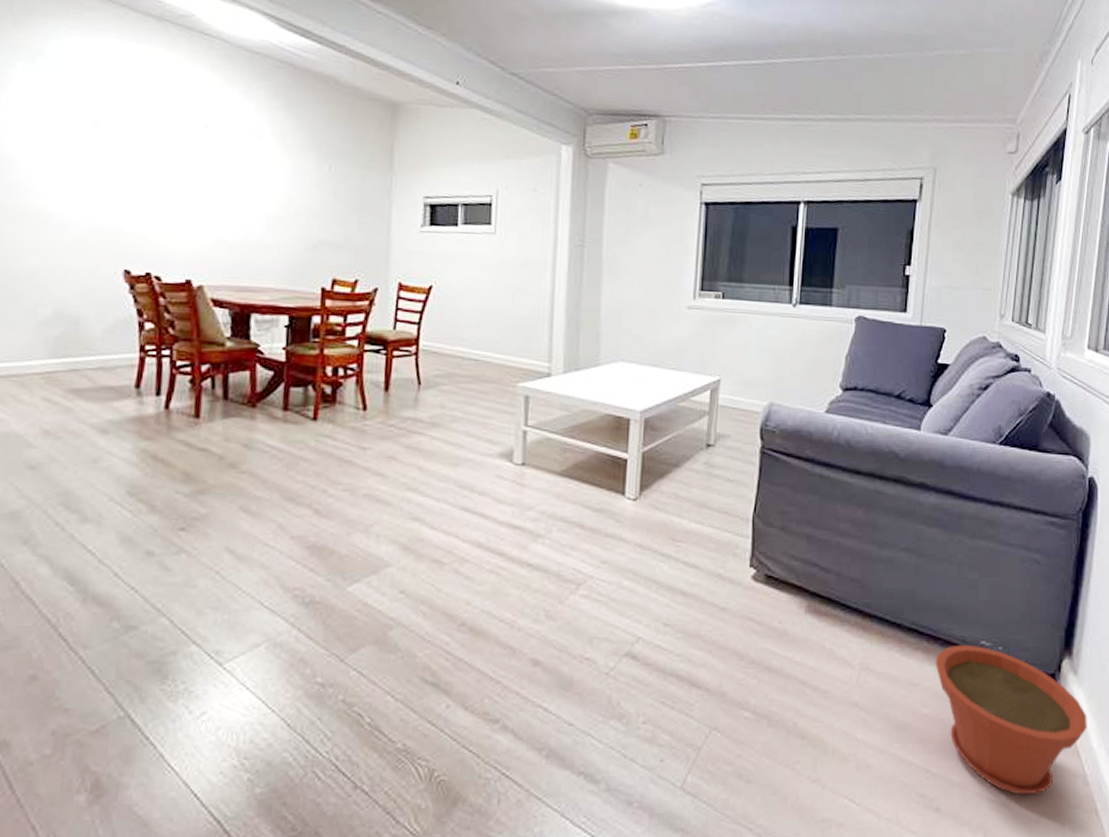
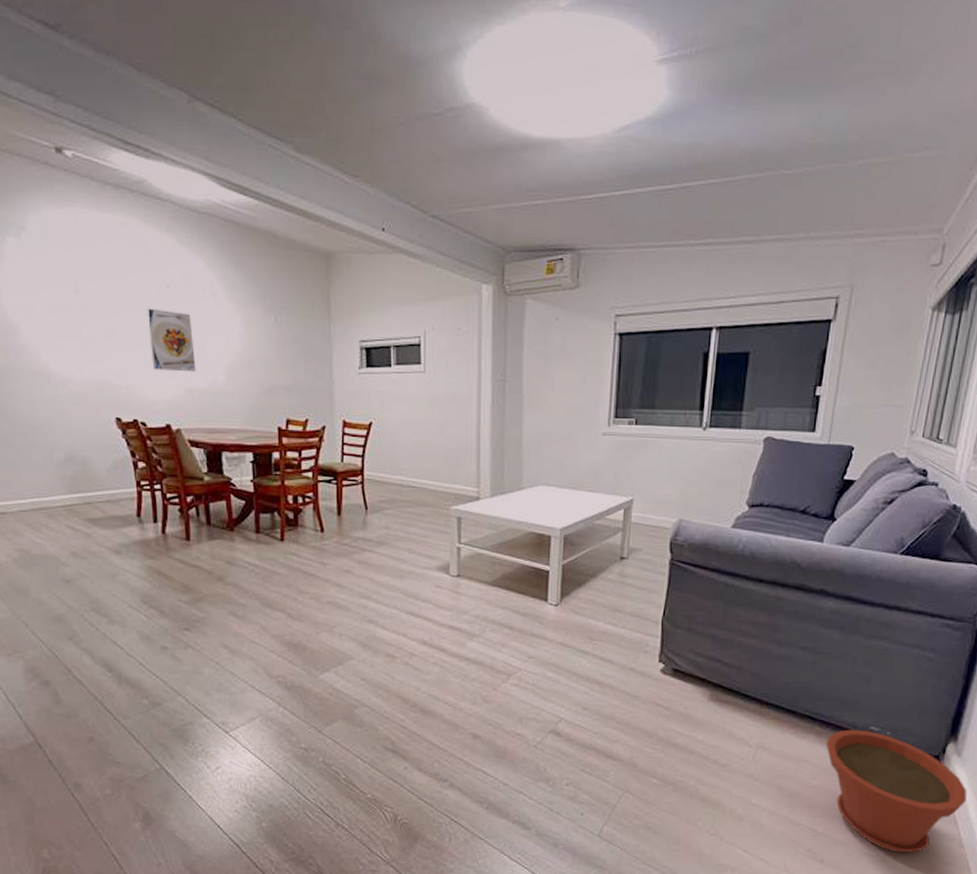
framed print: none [176,149,231,222] -> present [146,308,196,372]

